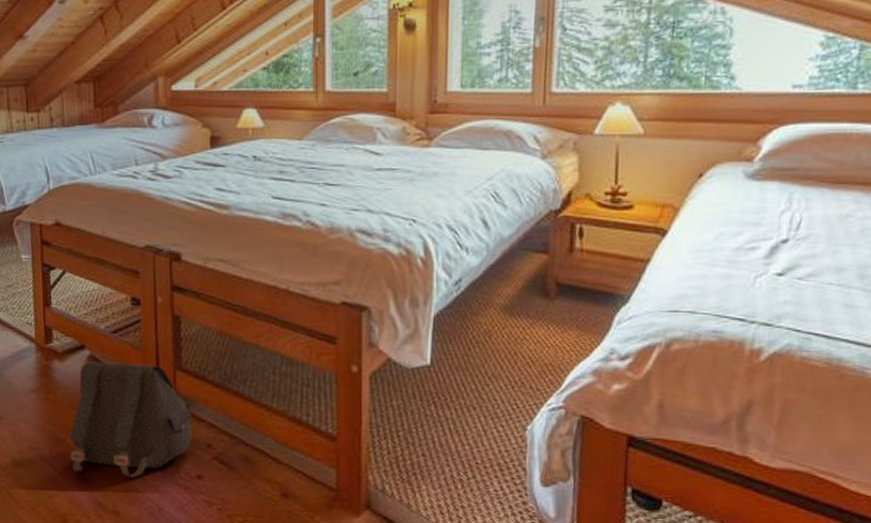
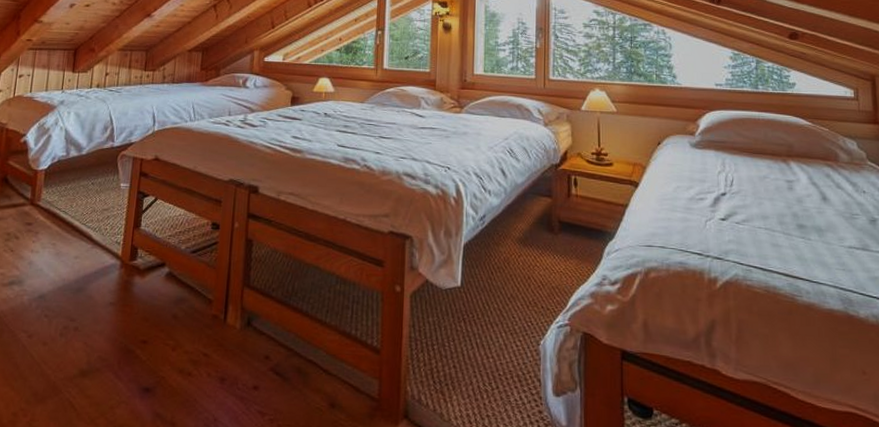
satchel: present [70,361,192,478] -> none [136,278,254,388]

